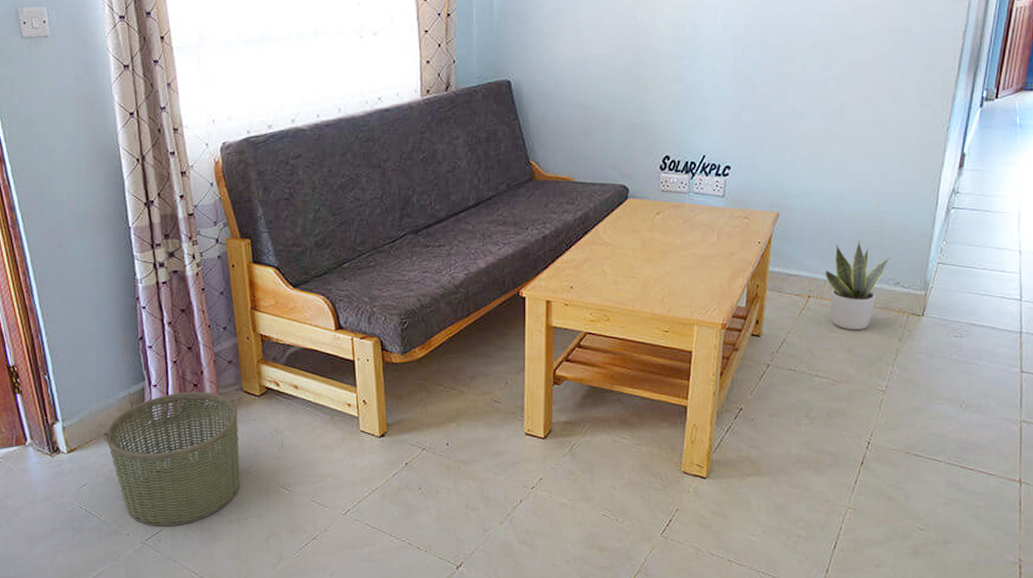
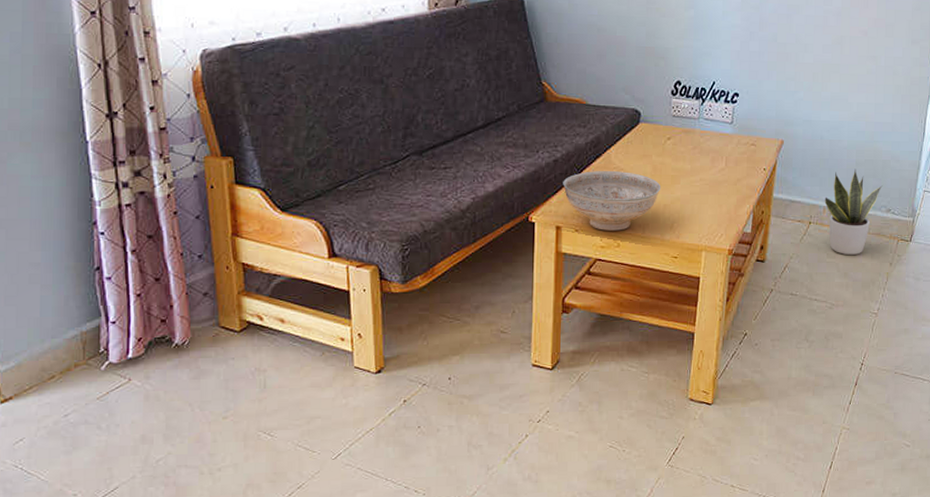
basket: present [102,391,241,527] -> none [46,328,215,484]
decorative bowl: none [552,247,651,305] -> present [563,171,661,231]

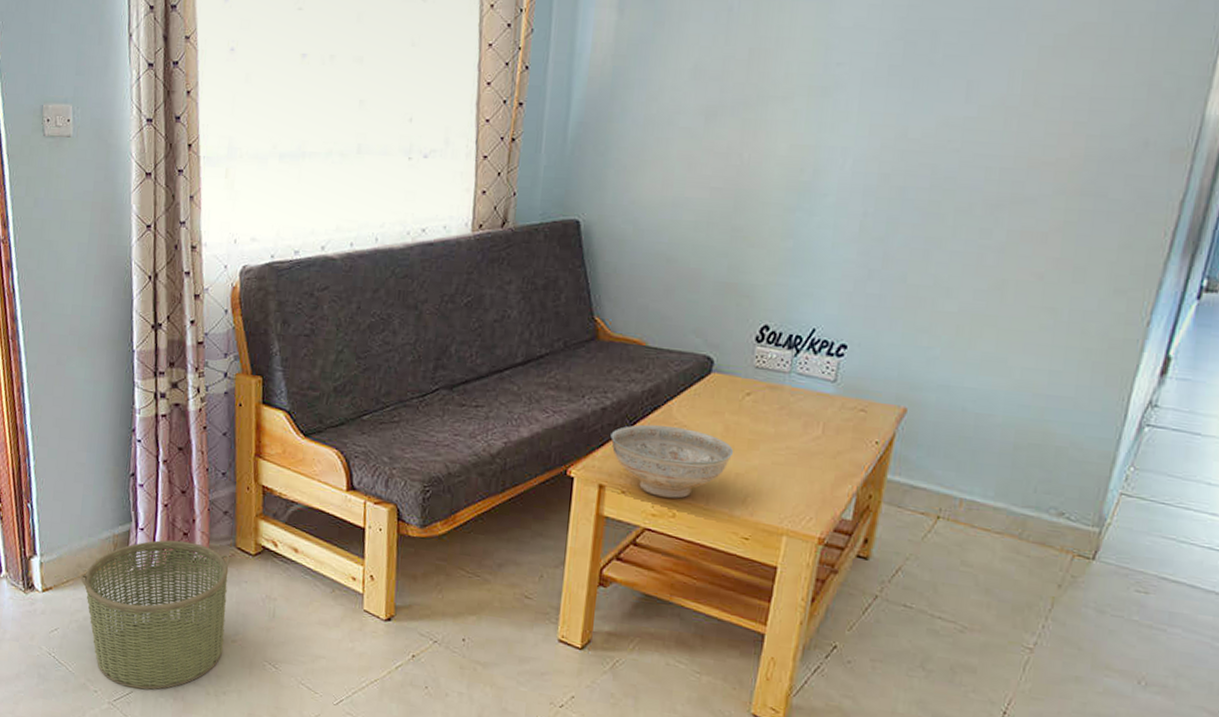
basket: none [46,328,215,484] -> present [80,540,230,690]
potted plant: present [824,168,883,256] -> none [962,453,1054,568]

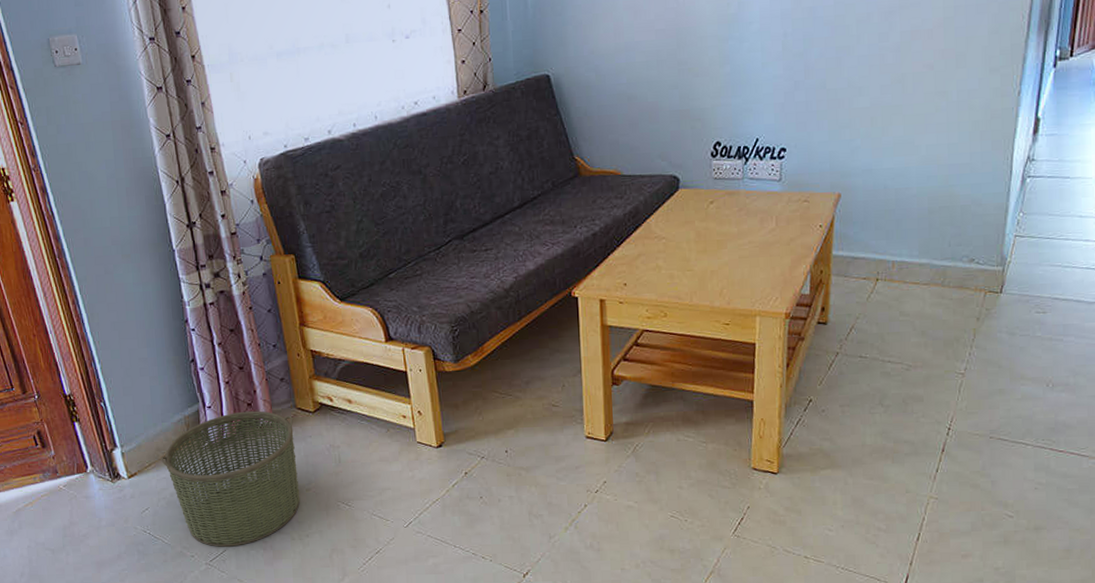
decorative bowl: present [610,424,734,499] -> none [603,240,707,301]

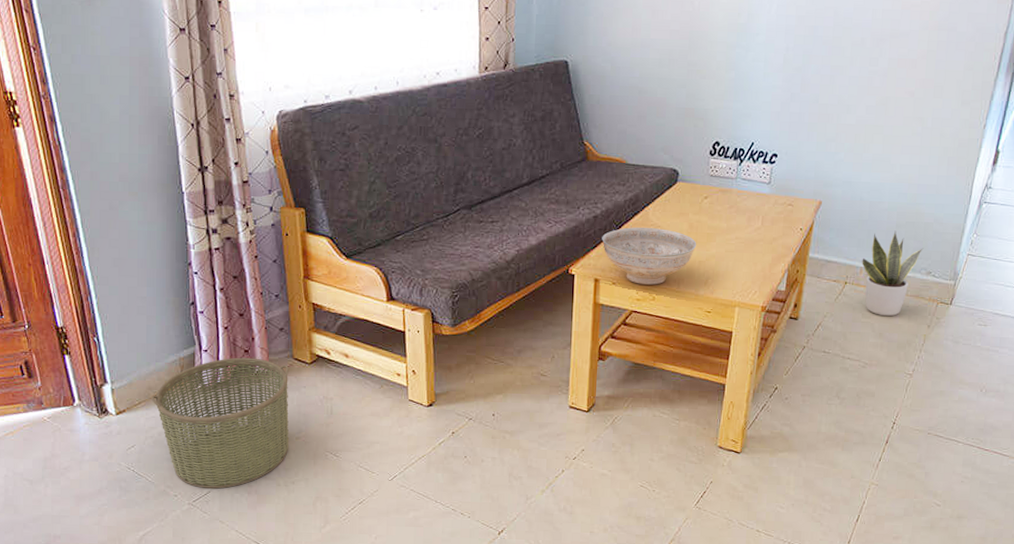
decorative bowl: none [603,240,707,301] -> present [602,227,697,285]
potted plant: none [893,217,963,313] -> present [862,230,924,317]

